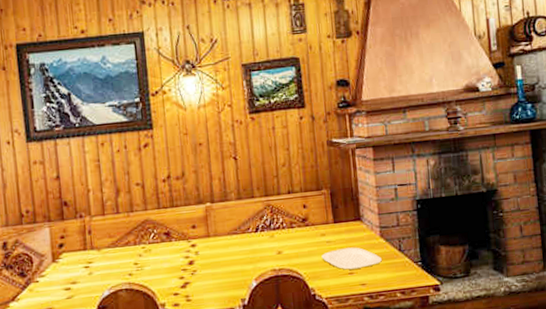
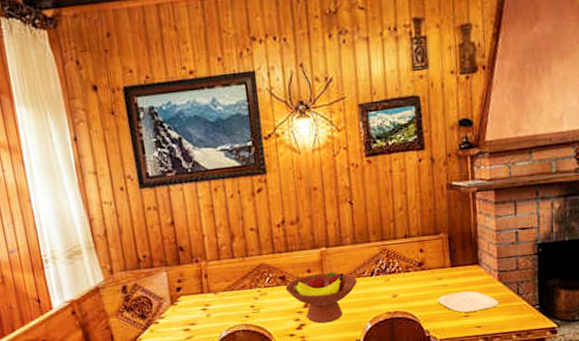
fruit bowl: none [170,228,242,281] -> present [285,272,357,323]

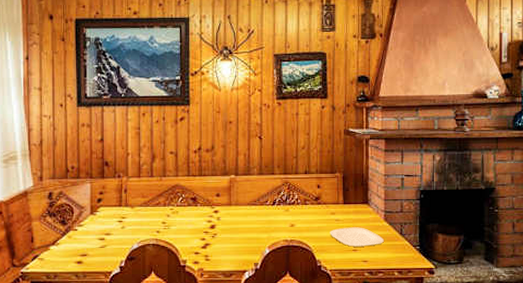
fruit bowl: present [285,272,357,323] -> none [195,198,260,245]

